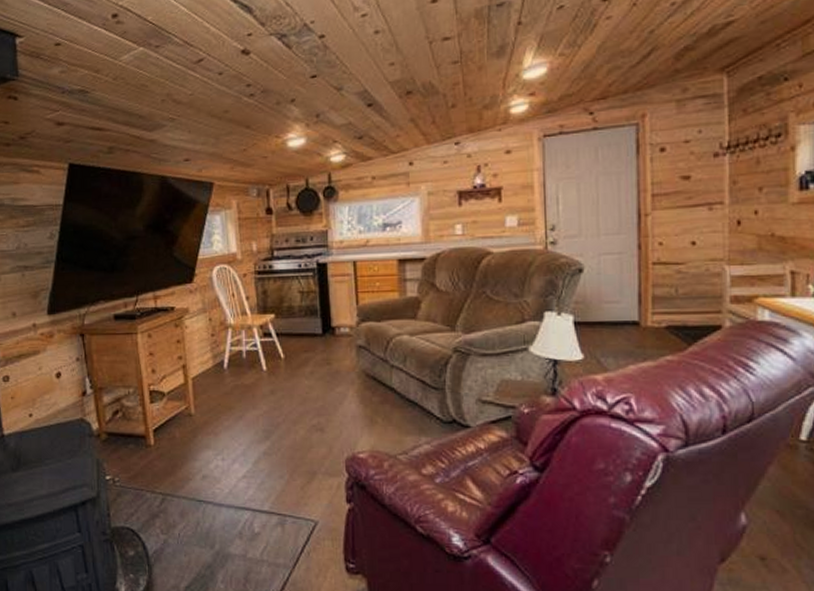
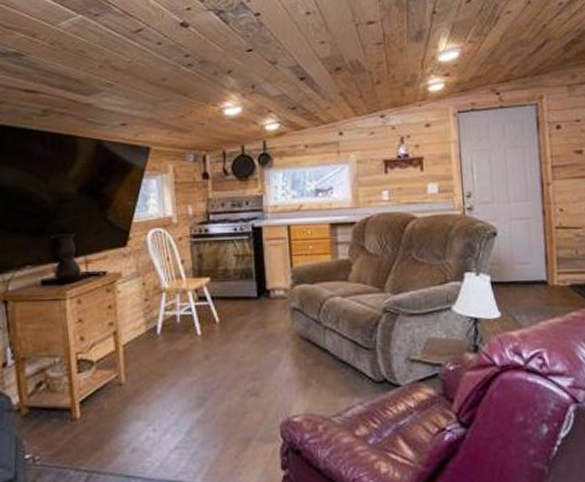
vase: none [123,269,150,320] -> present [53,233,81,285]

